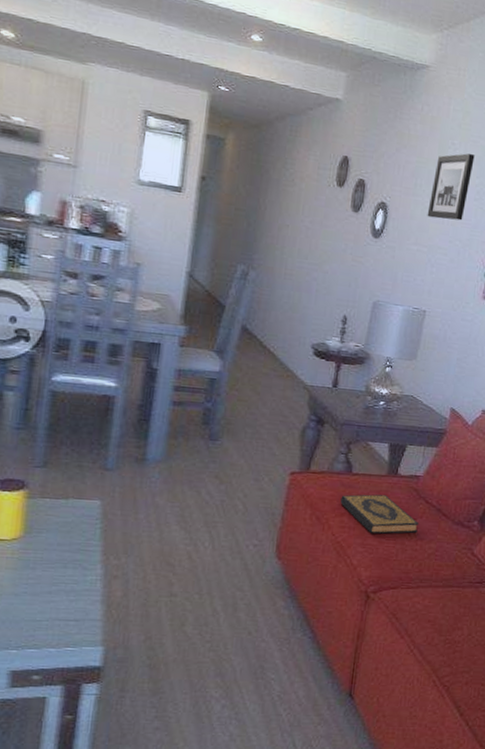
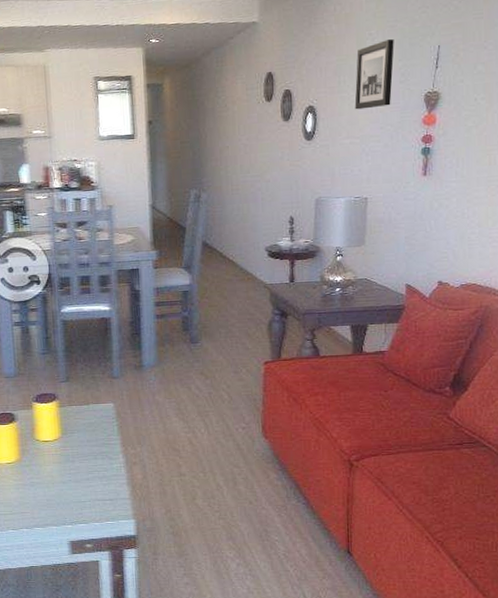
hardback book: present [340,494,420,534] -> none [313,372,391,409]

